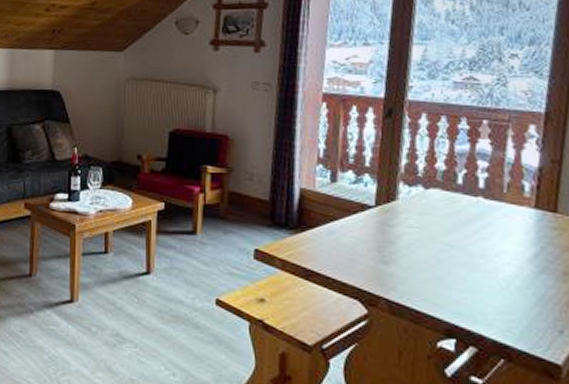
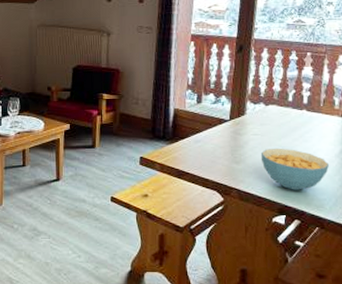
cereal bowl: none [418,246,519,306] -> present [260,148,330,190]

